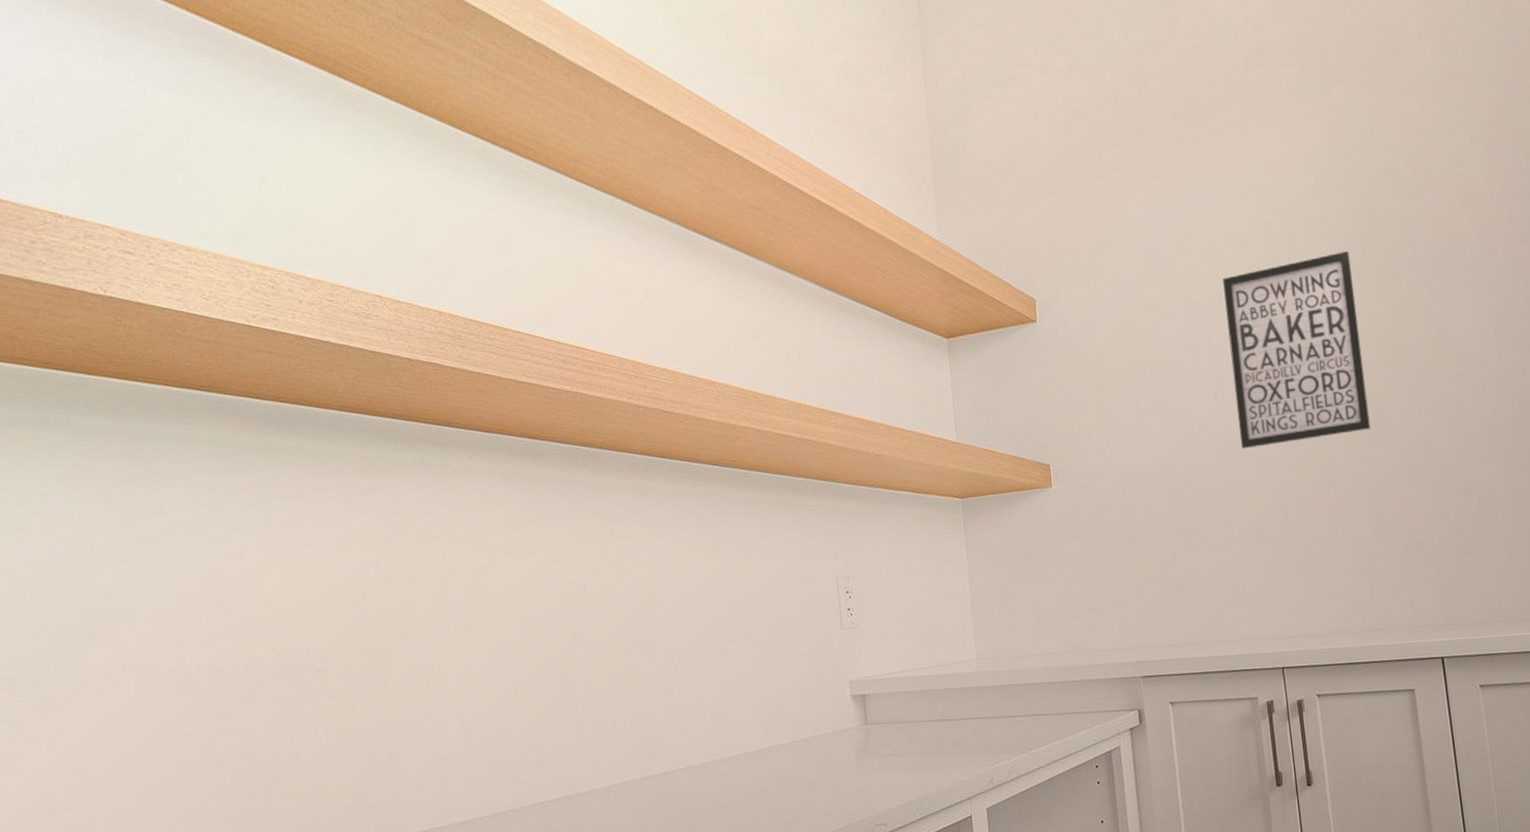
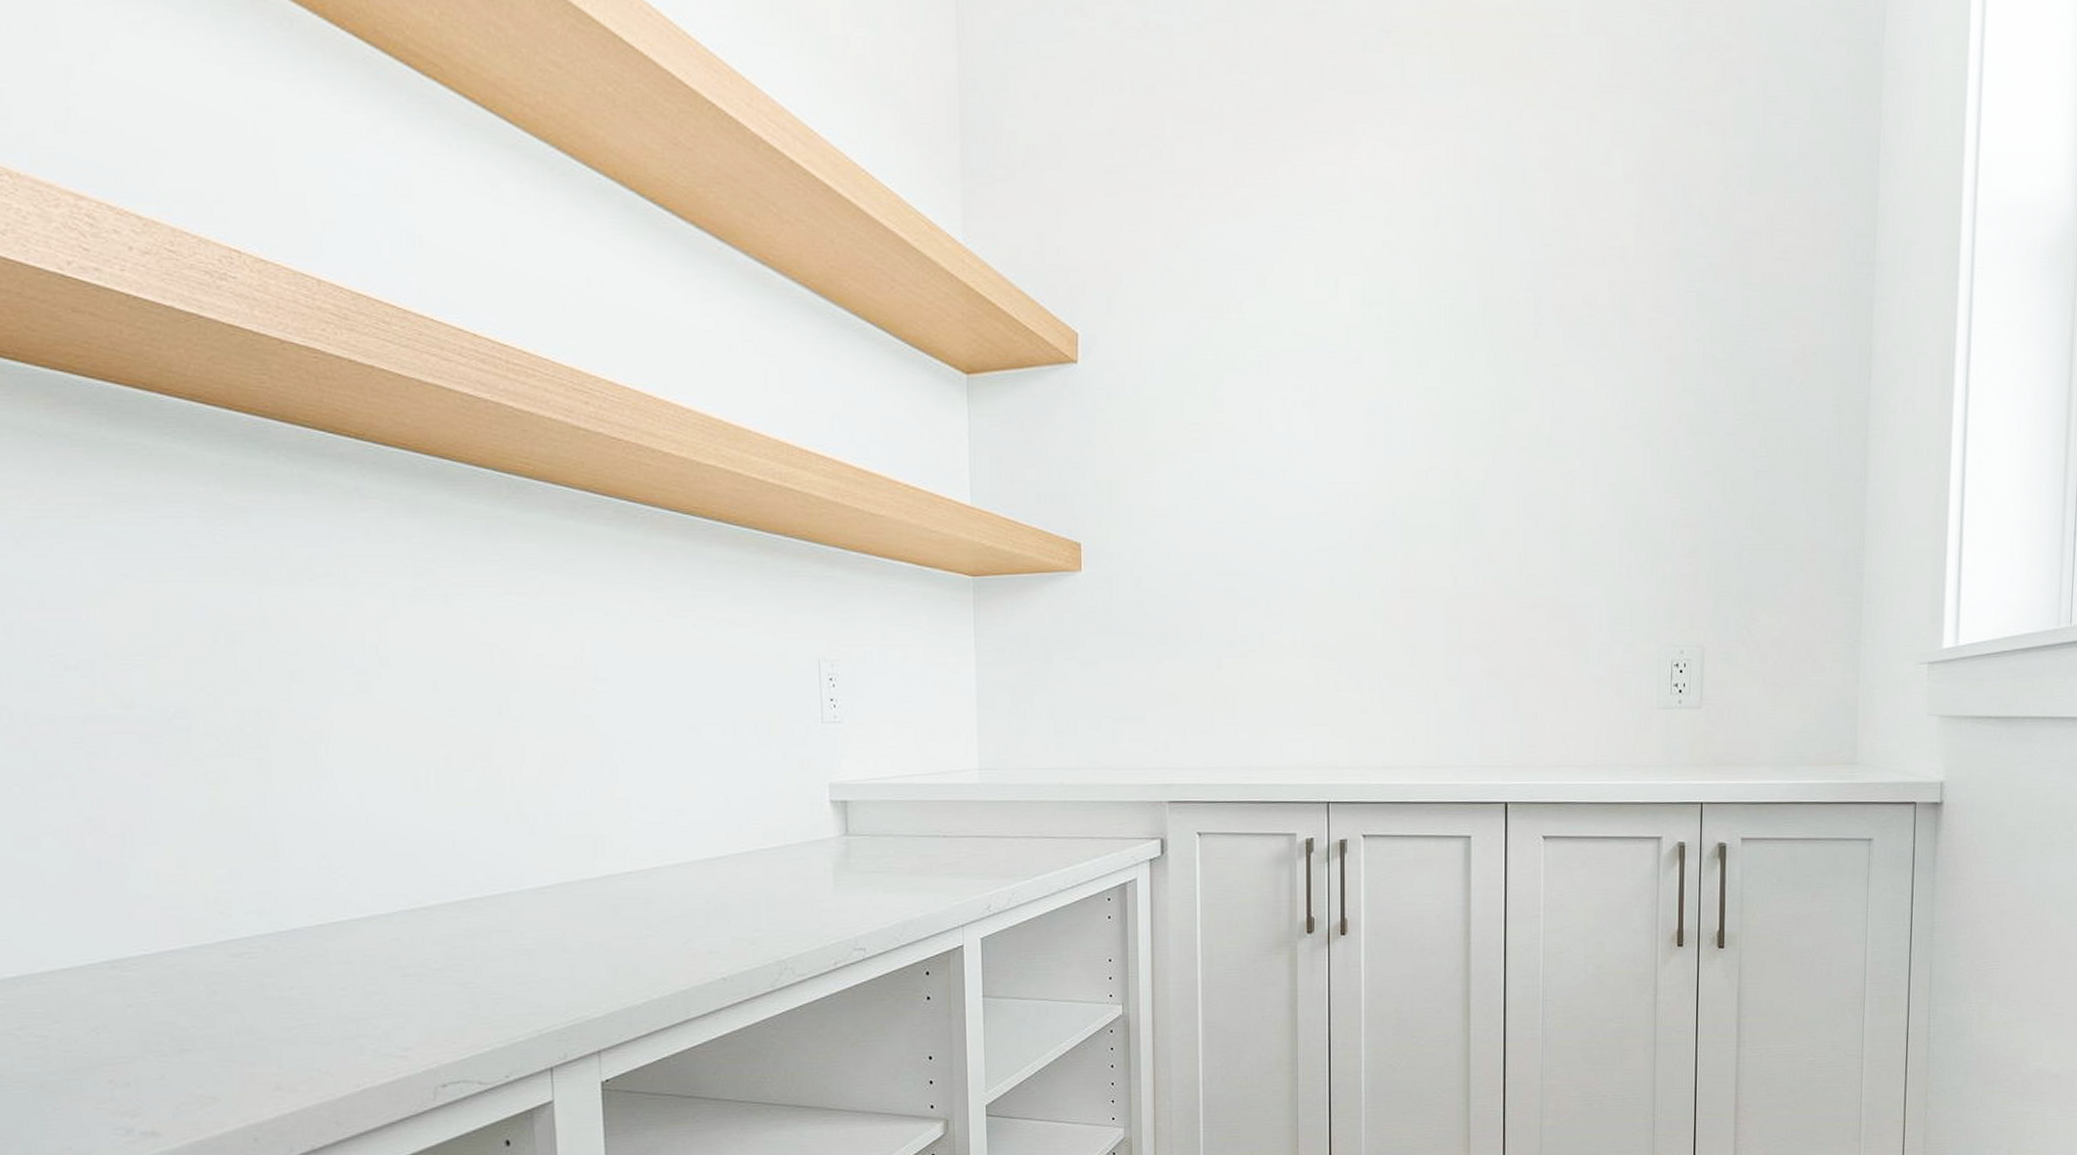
wall art: present [1223,251,1371,449] -> none [1307,307,1462,543]

